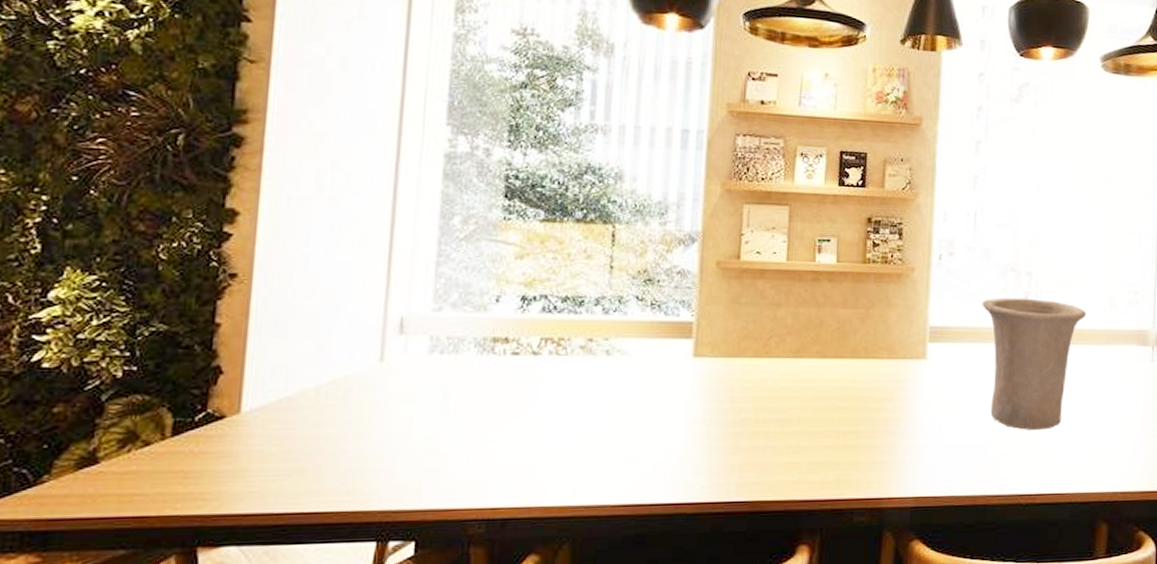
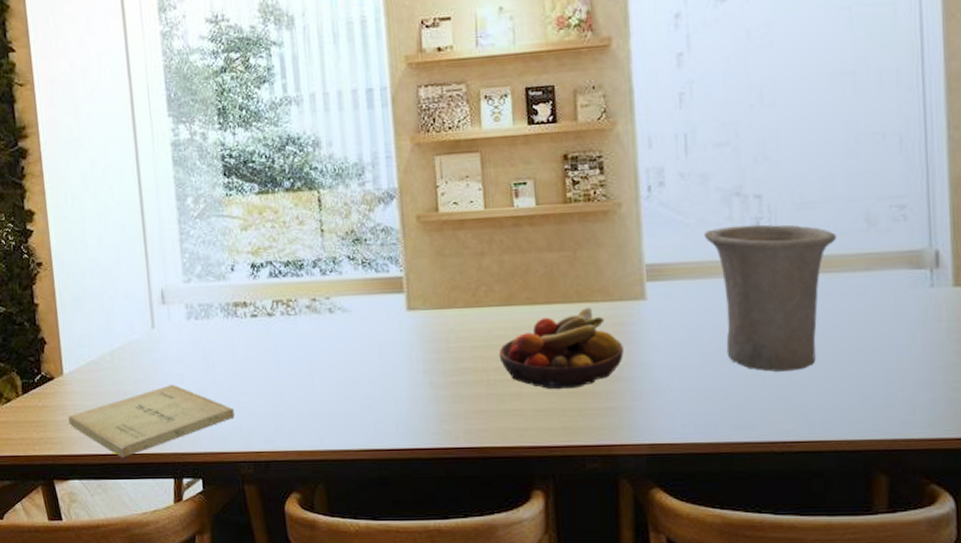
book: none [236,429,472,518] -> present [68,385,234,458]
fruit bowl: none [782,363,901,443] -> present [498,306,624,390]

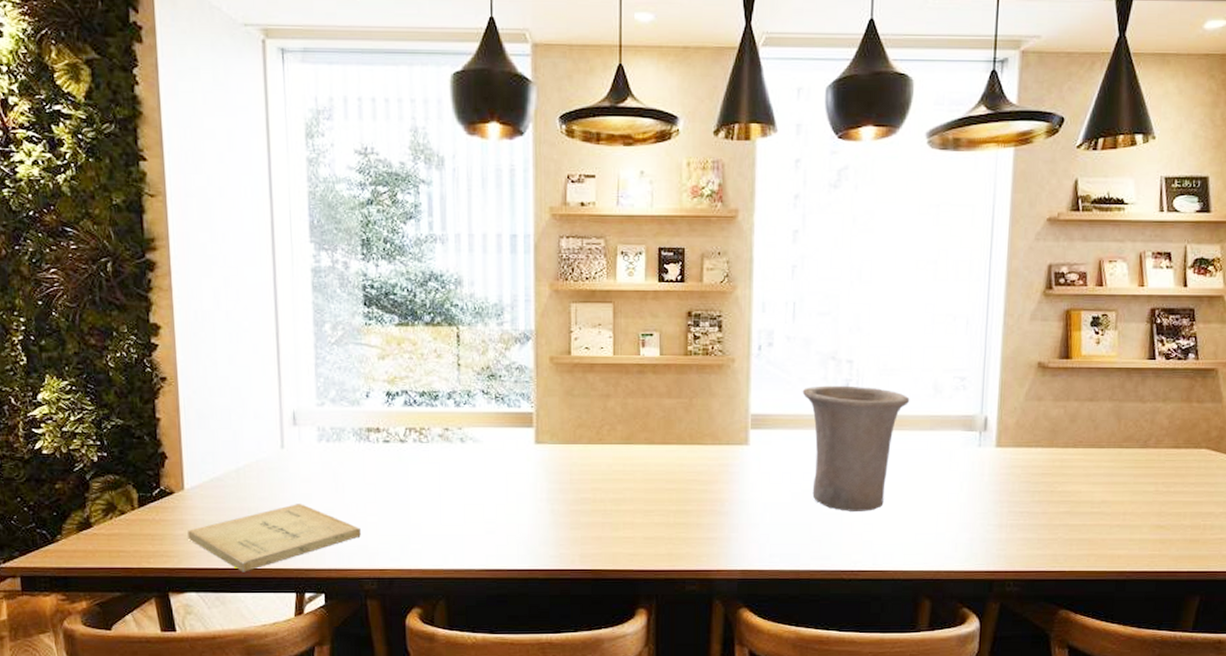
fruit bowl: present [498,306,624,390] -> none [616,448,726,521]

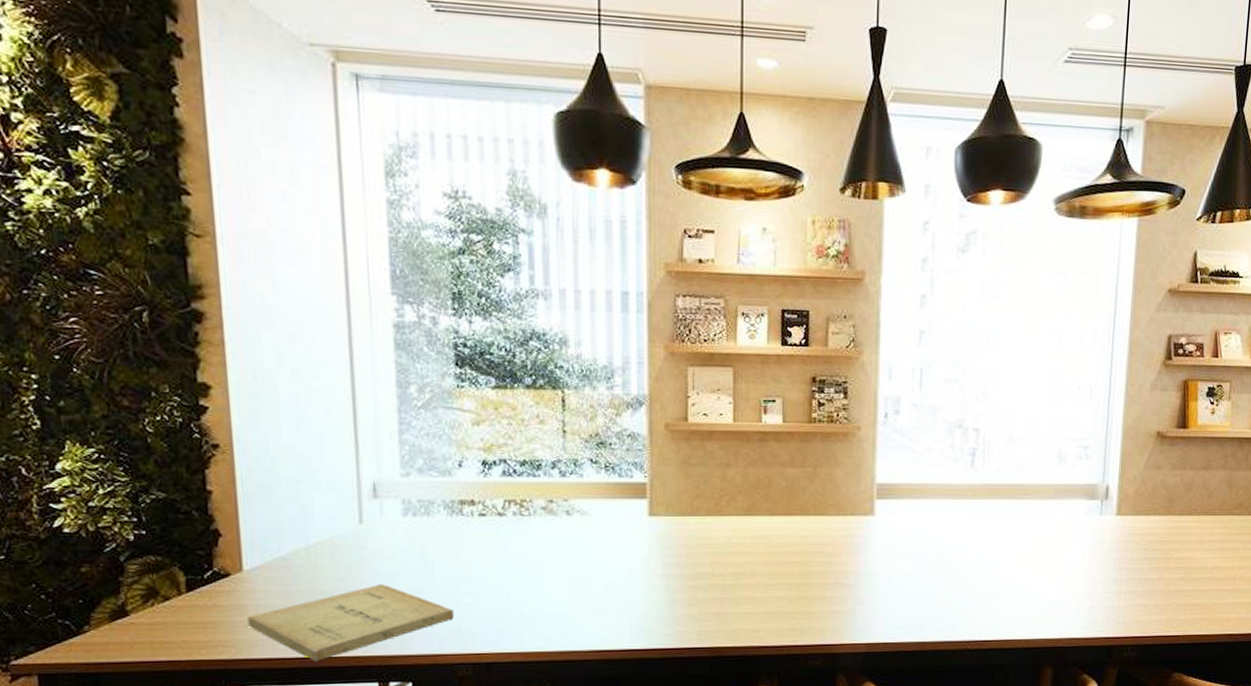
vase: present [802,385,910,511] -> none [928,454,1035,581]

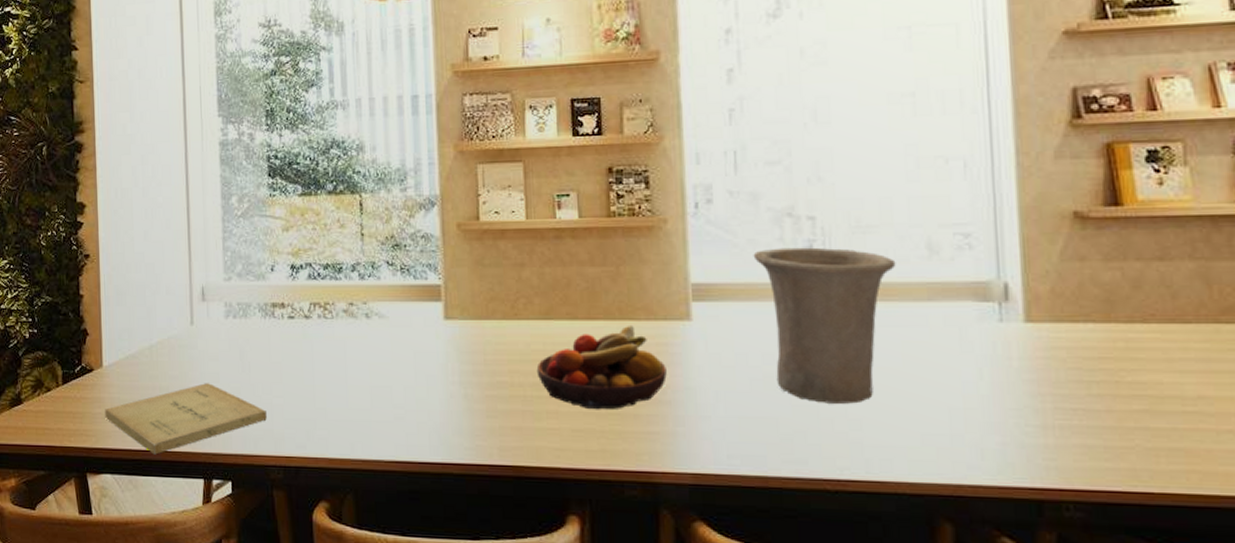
fruit bowl: none [736,519,851,595] -> present [536,324,667,410]
vase: none [928,454,1035,581] -> present [753,247,896,404]

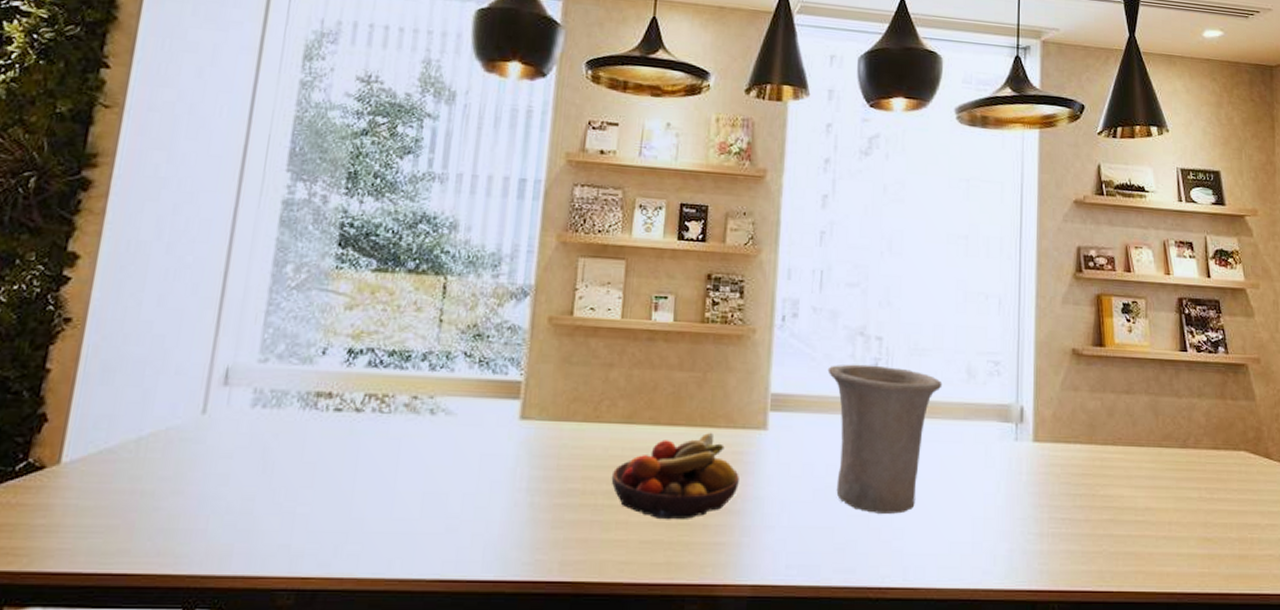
book: present [105,383,267,455] -> none [49,486,286,579]

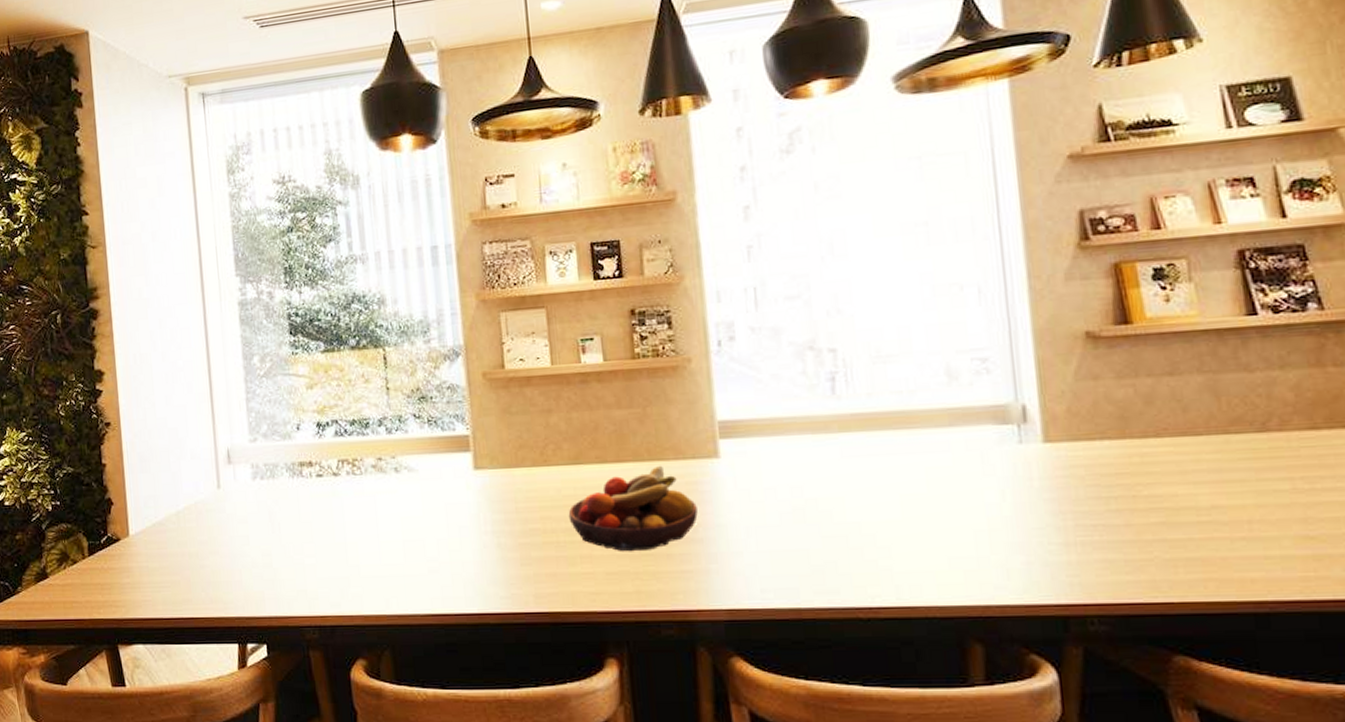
vase: present [827,364,942,514] -> none [777,379,917,533]

